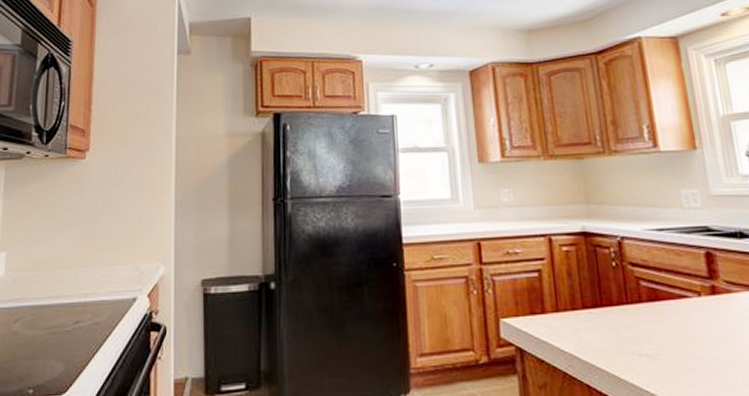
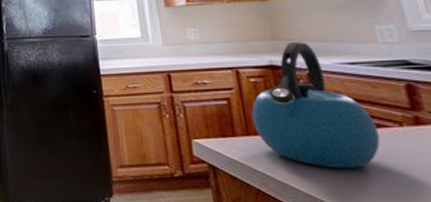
kettle: none [562,206,681,345] -> present [251,42,381,169]

